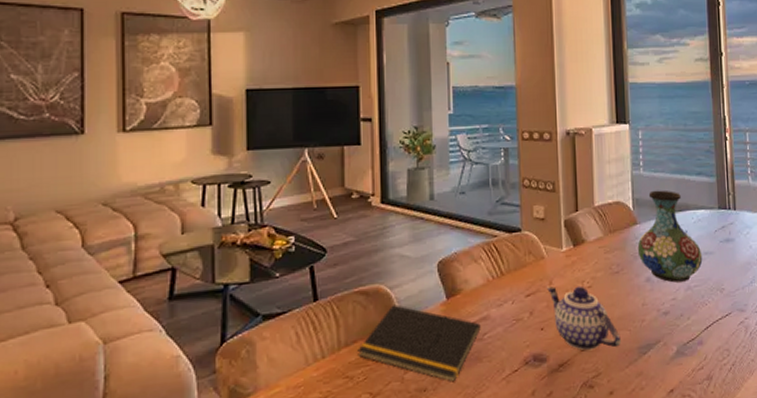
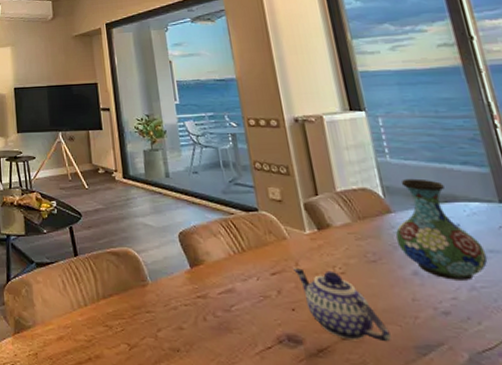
notepad: present [358,304,481,381] -> none [114,267,227,346]

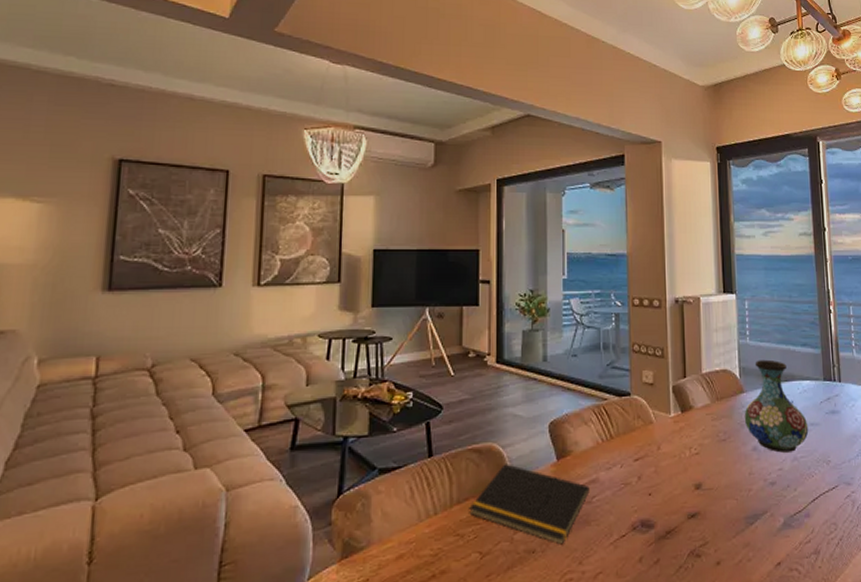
notepad: none [114,267,227,346] -> present [469,464,590,543]
teapot: present [292,267,391,342] -> none [654,451,728,519]

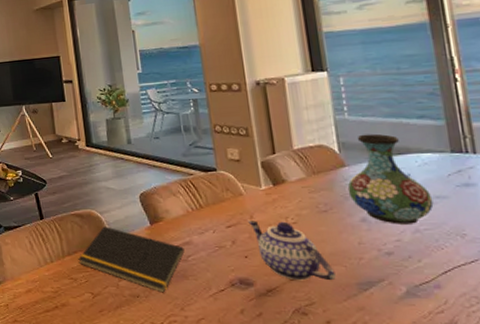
teapot: none [654,451,728,519] -> present [246,219,336,281]

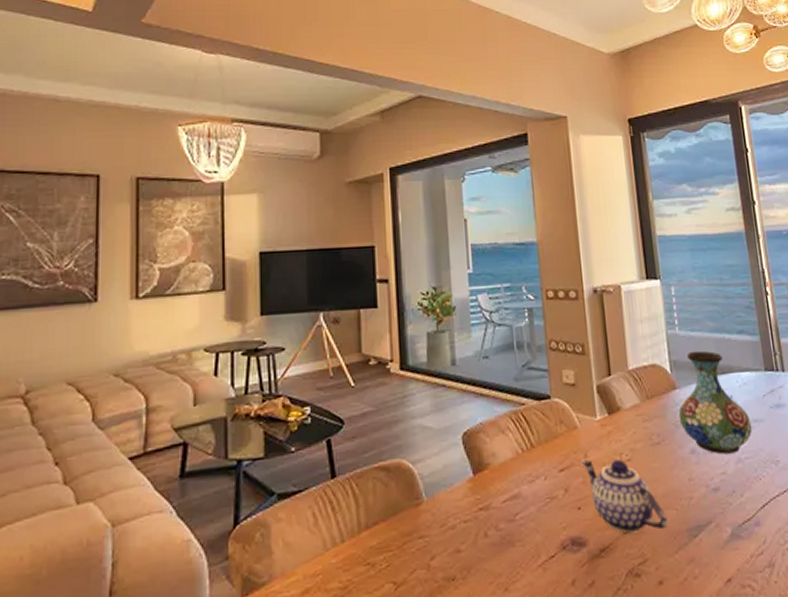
notepad: present [78,226,185,292] -> none [379,481,512,568]

